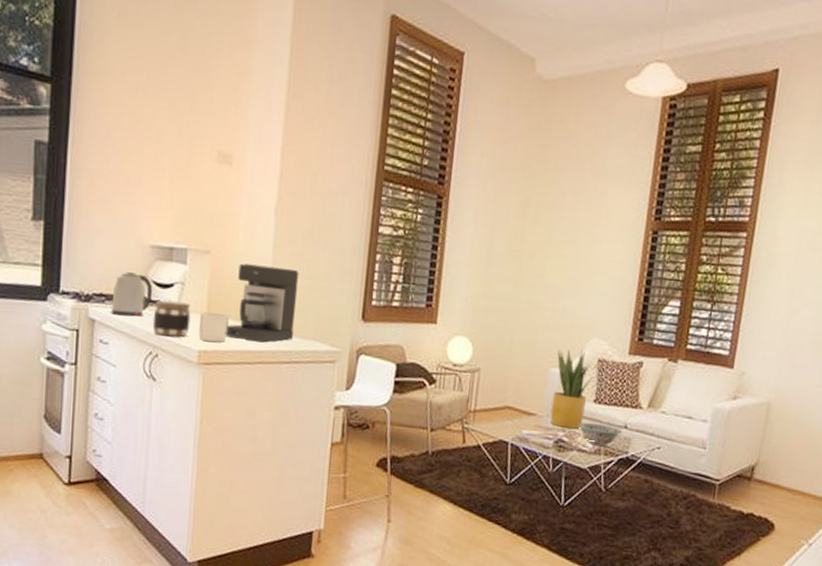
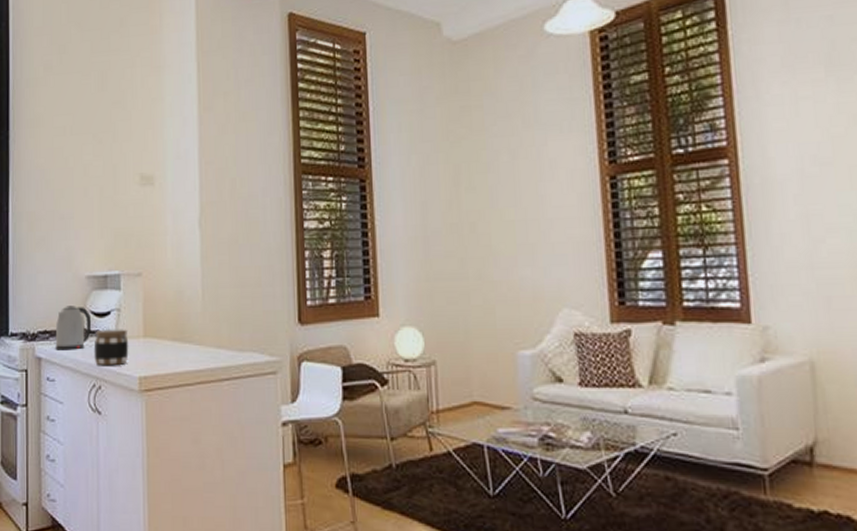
mug: present [199,312,230,343] -> none [138,335,166,367]
coffee maker: present [226,263,299,343] -> none [164,279,231,361]
planter: present [550,349,594,430] -> none [522,324,573,422]
decorative bowl: present [577,422,623,447] -> none [564,411,623,439]

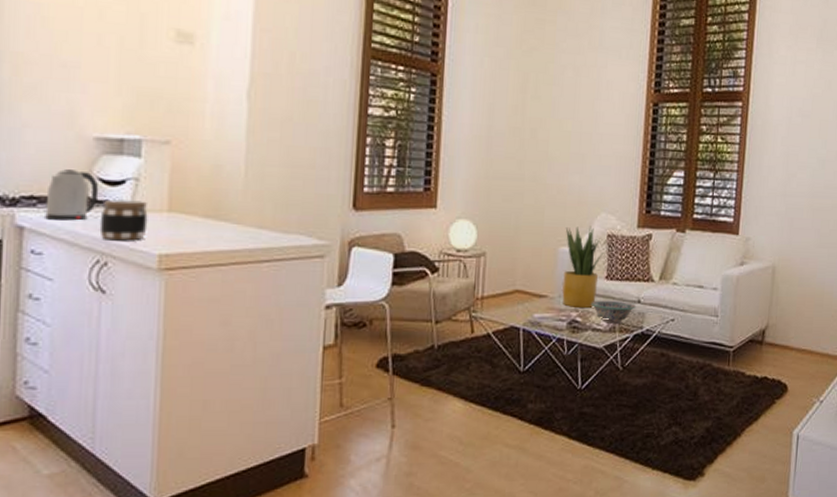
planter: none [522,324,573,422] -> present [562,226,604,309]
decorative bowl: none [564,411,623,439] -> present [590,300,637,324]

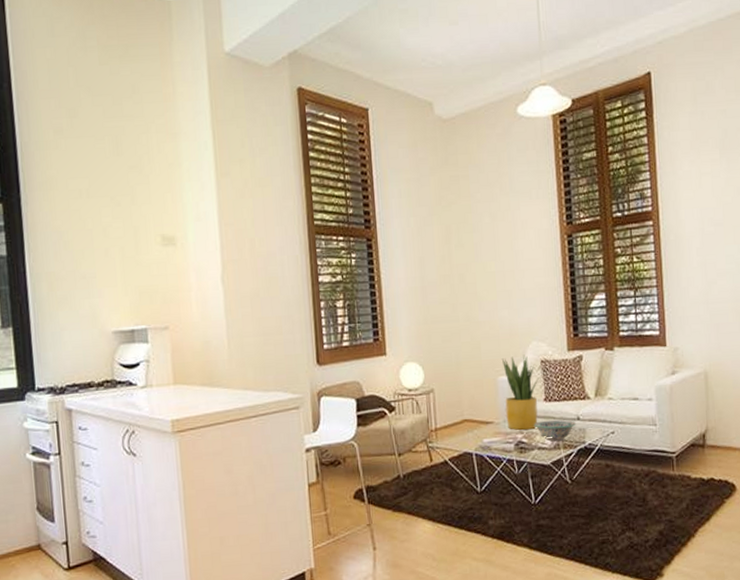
kettle: present [45,169,99,221] -> none [84,359,122,402]
jar: present [99,199,148,241] -> none [124,378,160,413]

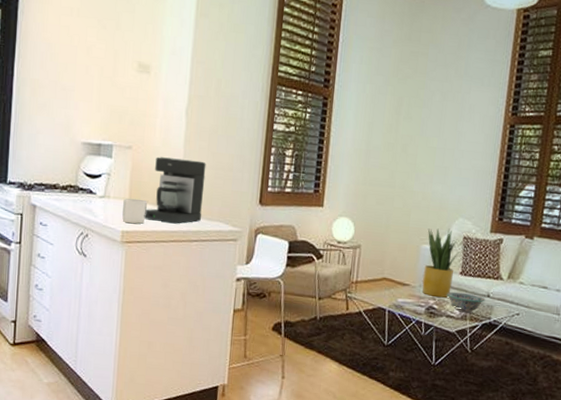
mug: none [168,381,196,411] -> present [122,198,148,224]
coffee maker: none [194,329,257,403] -> present [145,156,206,224]

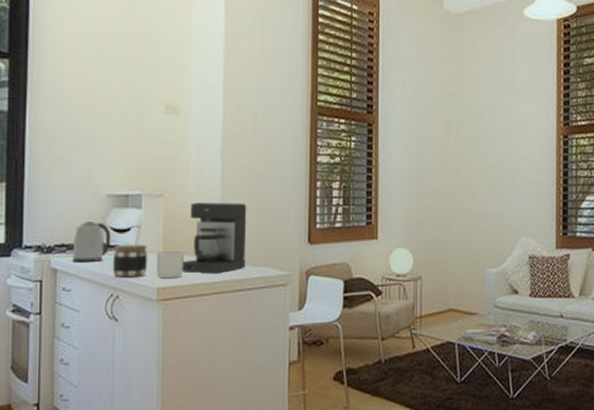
kettle: none [49,165,84,203] -> present [72,222,111,263]
jar: none [83,188,116,220] -> present [112,244,148,278]
planter: present [422,228,460,298] -> none [490,249,527,324]
decorative bowl: present [446,291,486,313] -> none [517,316,560,337]

